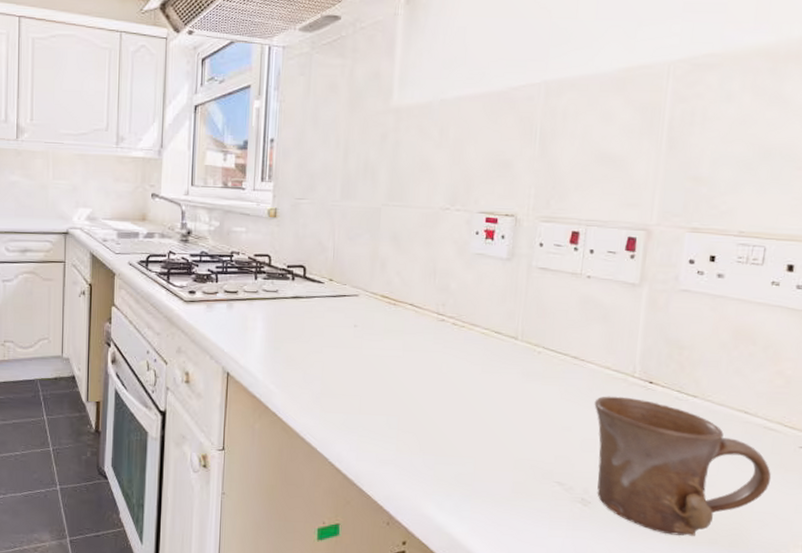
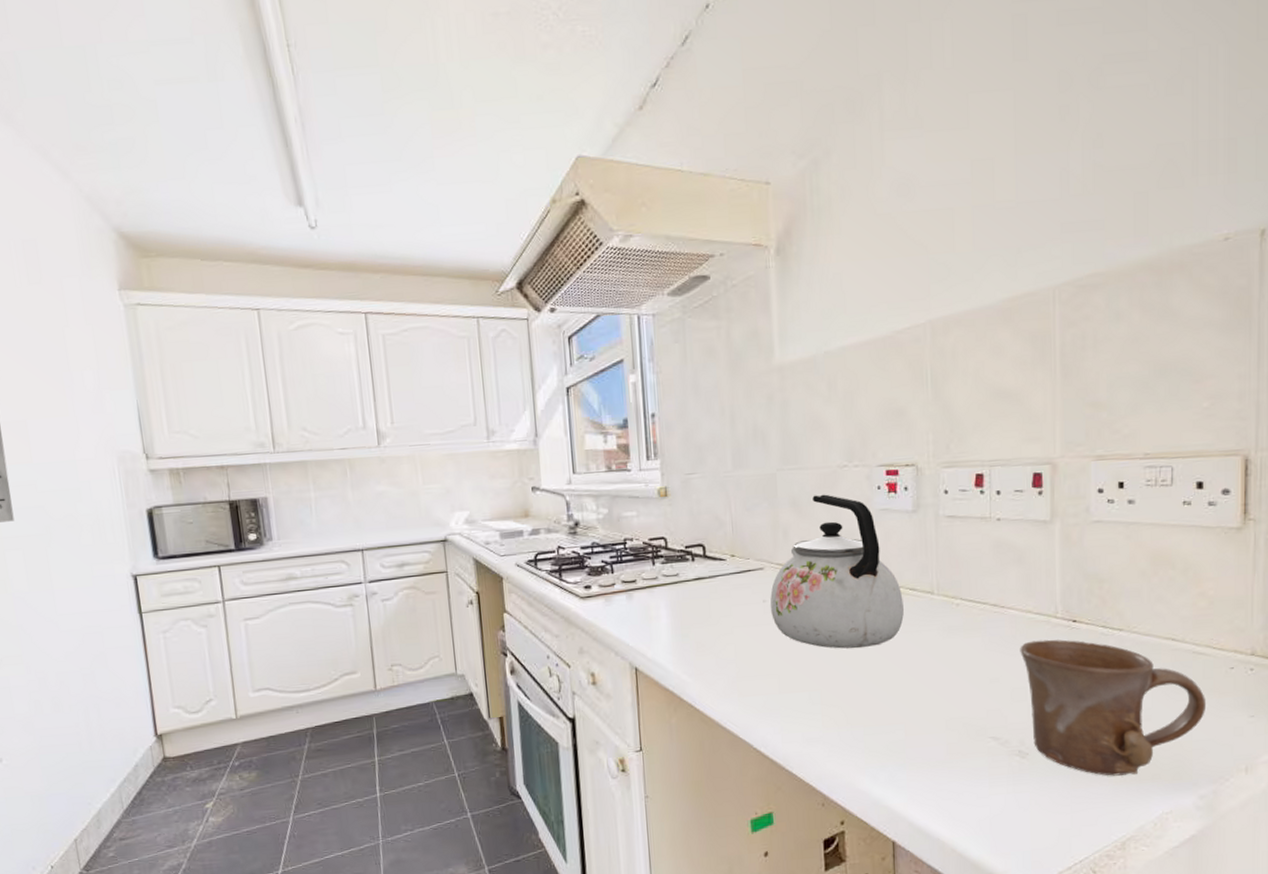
kettle: none [361,232,488,382] -> present [770,494,904,649]

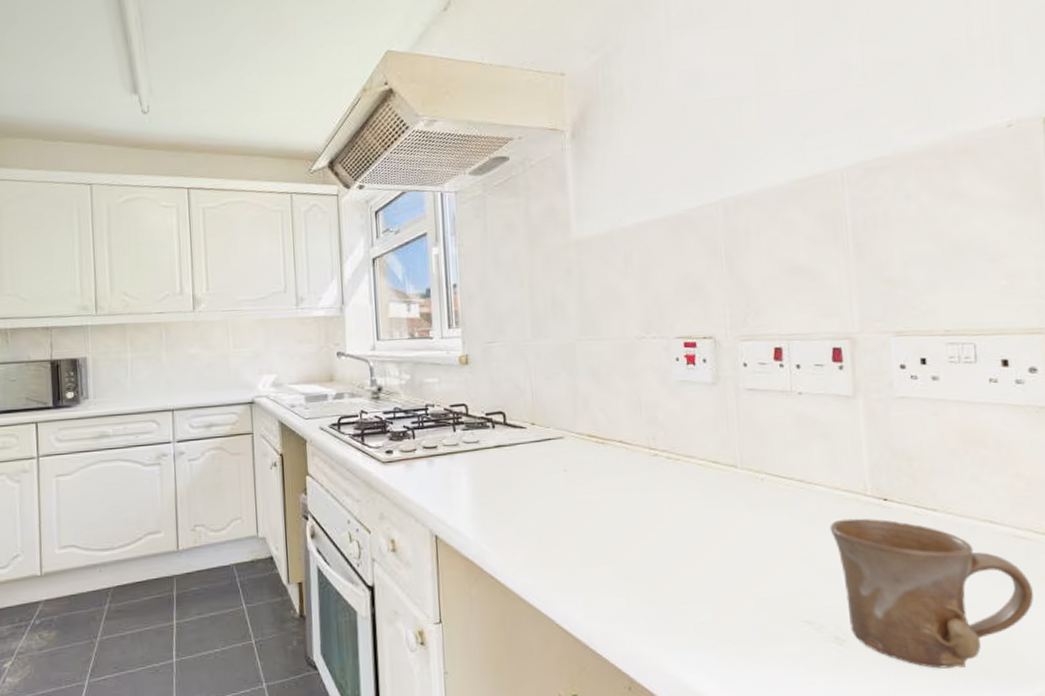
kettle: present [770,494,904,649] -> none [571,364,708,522]

